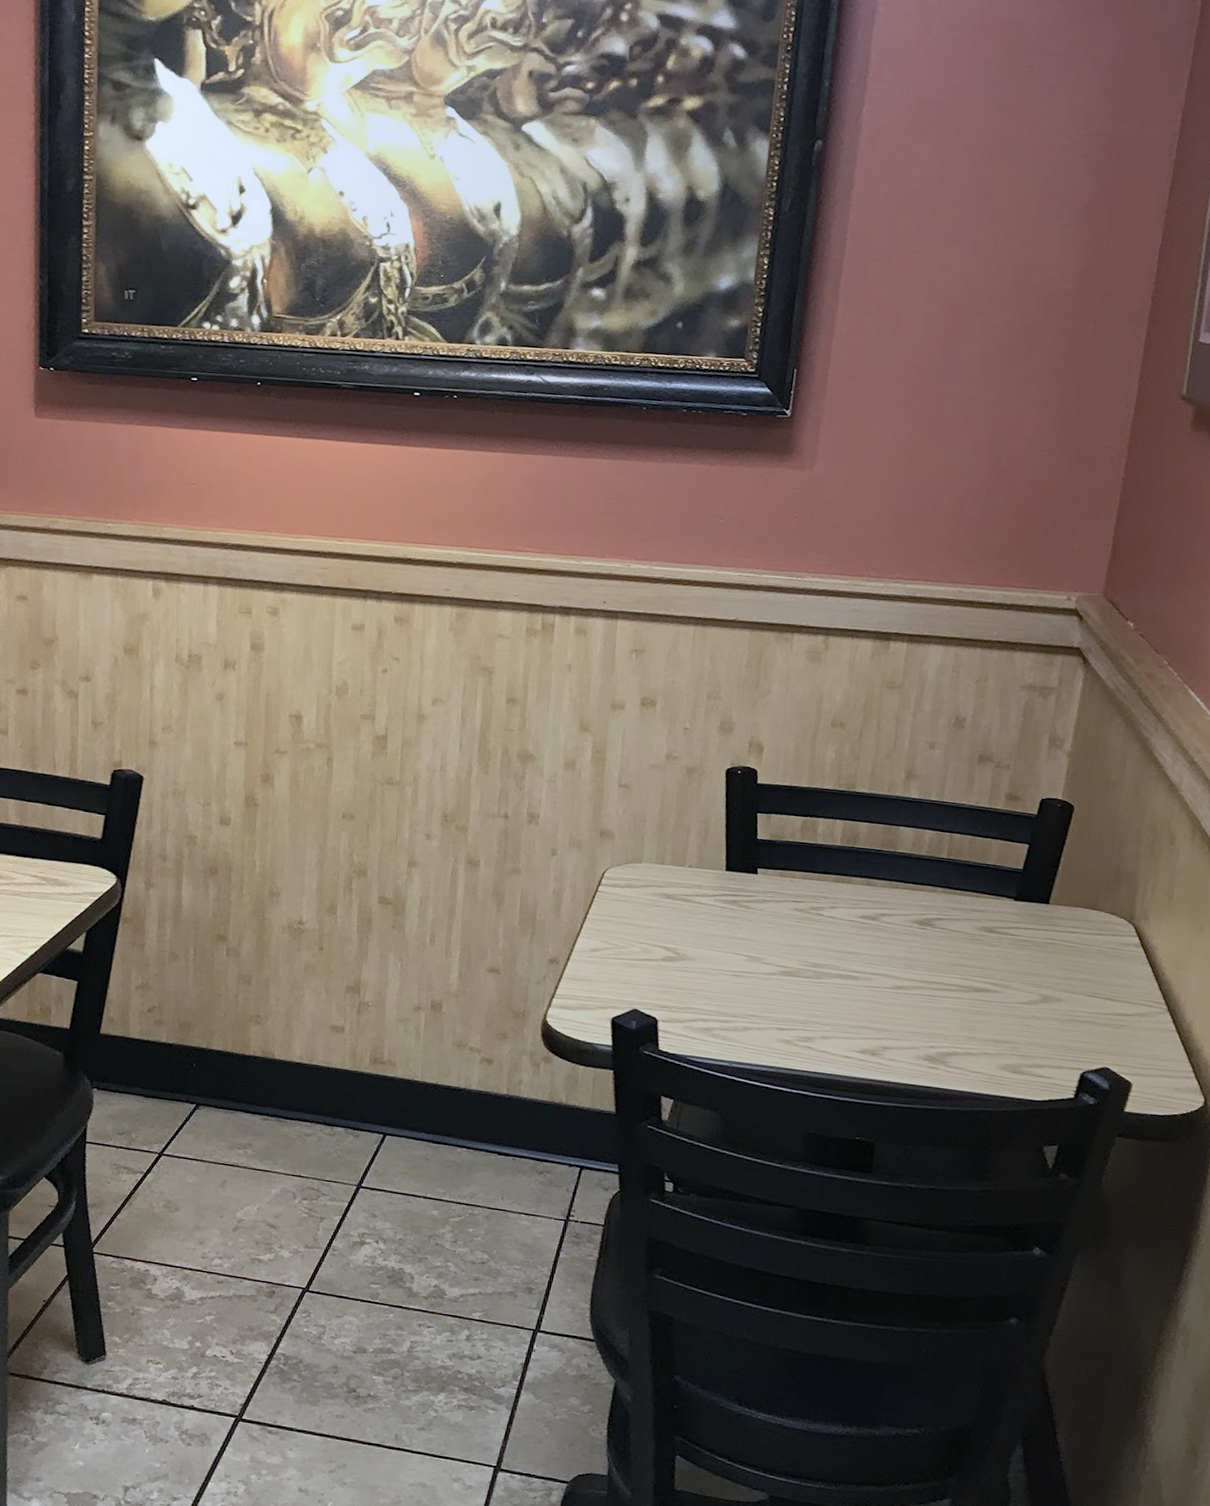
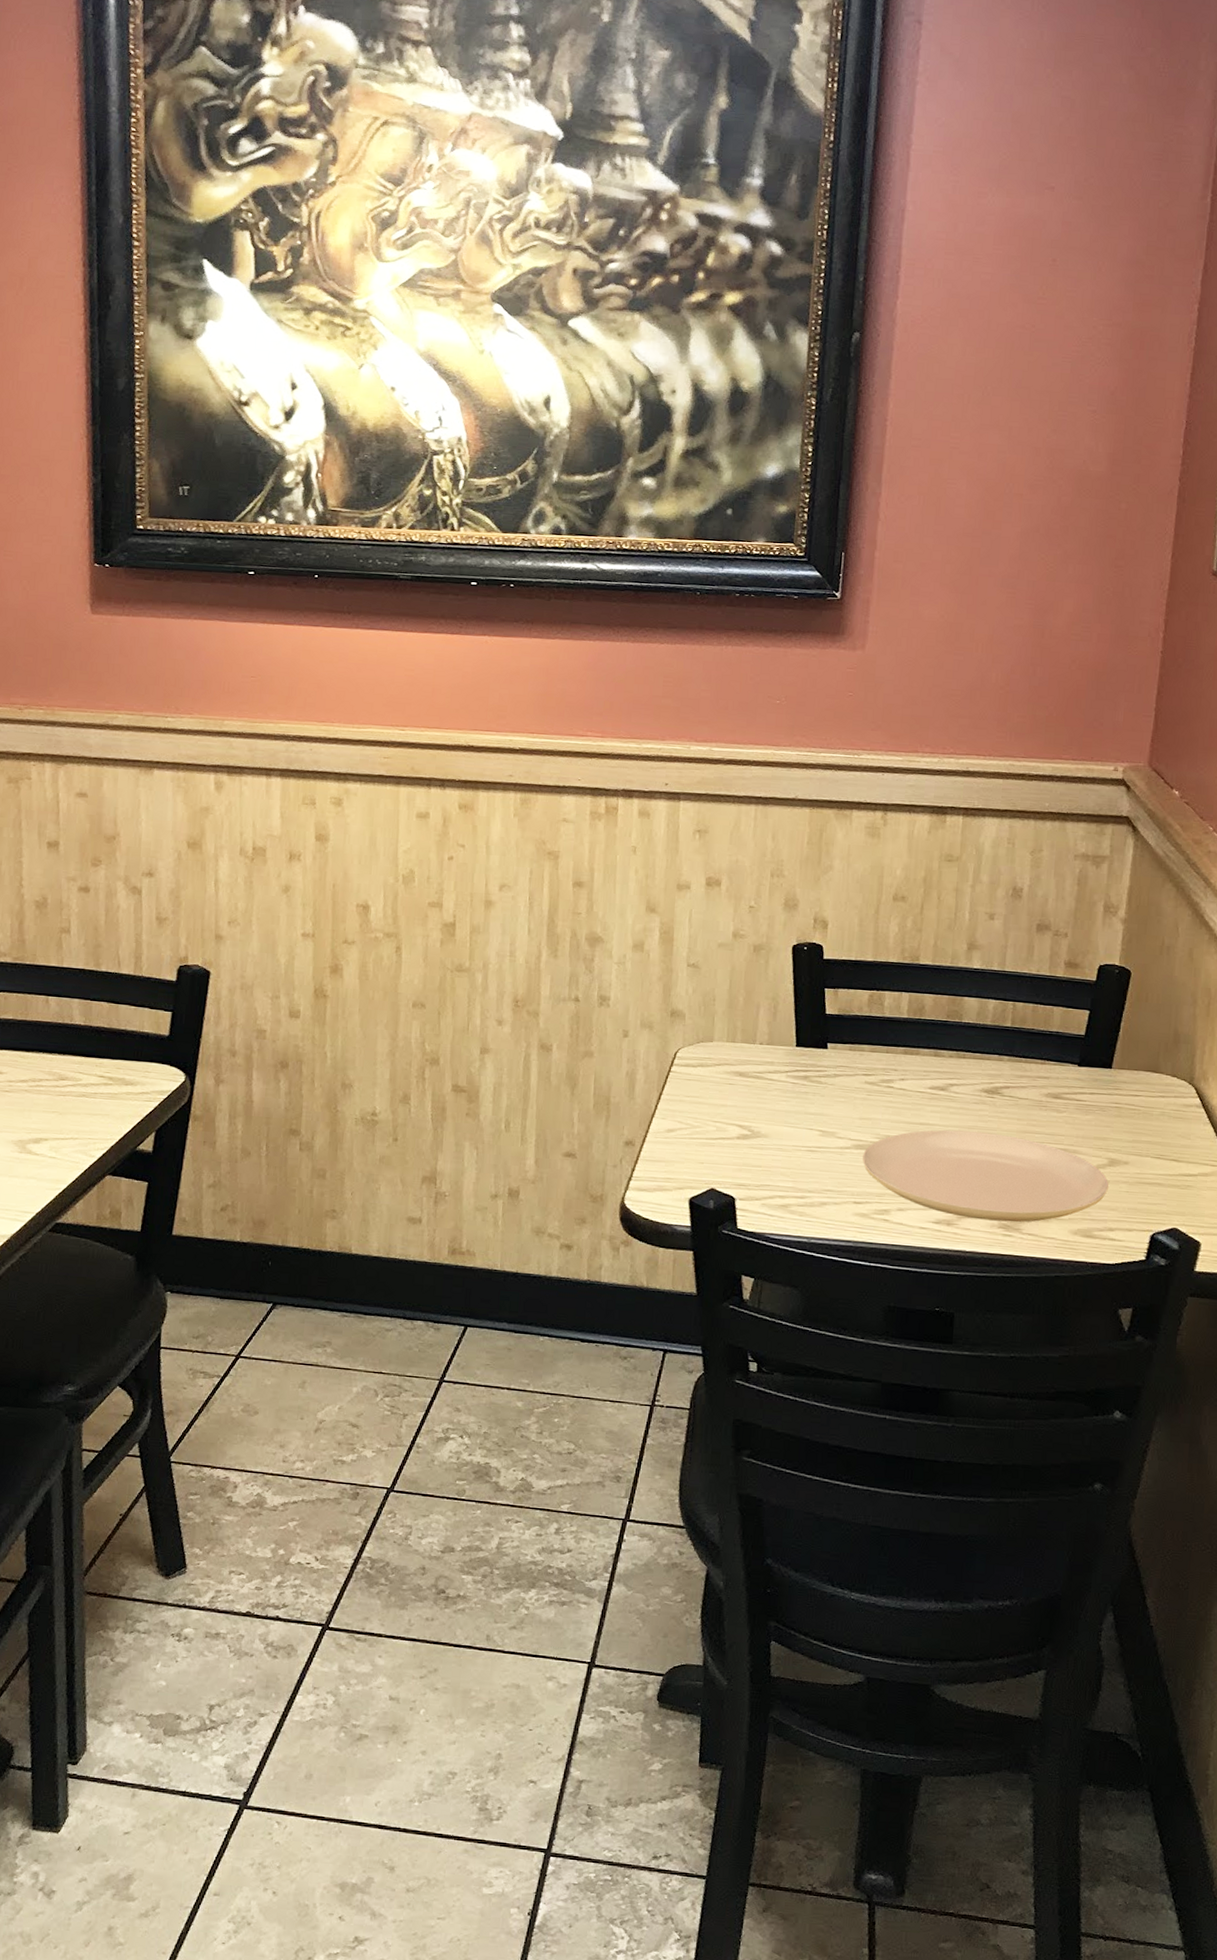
plate: none [788,959,1040,1055] -> present [862,1129,1109,1222]

